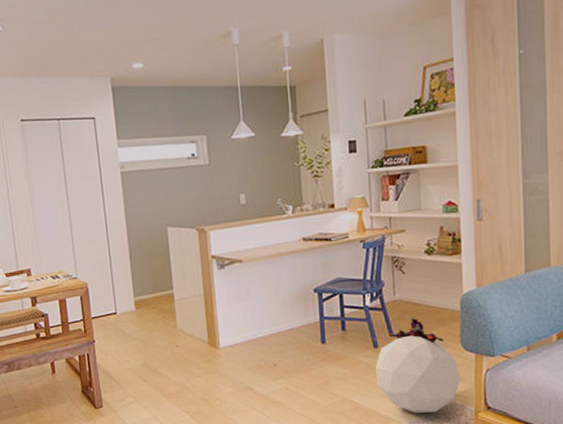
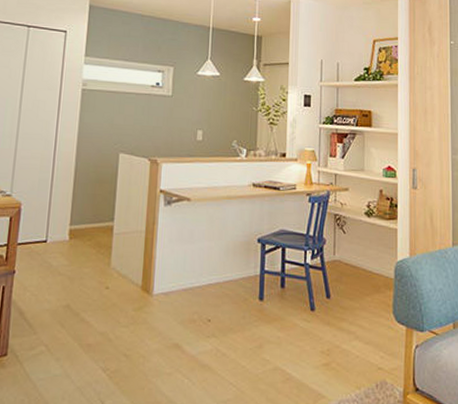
pouf: present [375,316,461,413] -> none [310,279,391,391]

